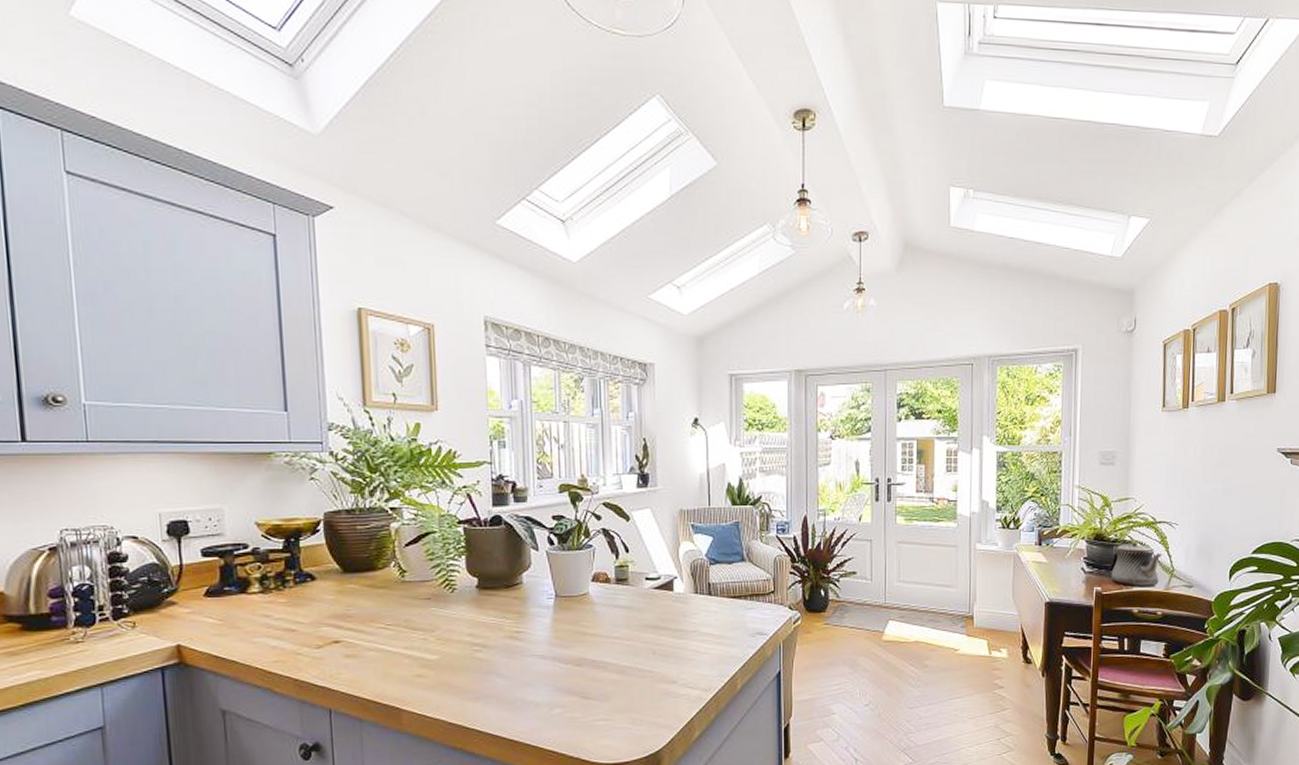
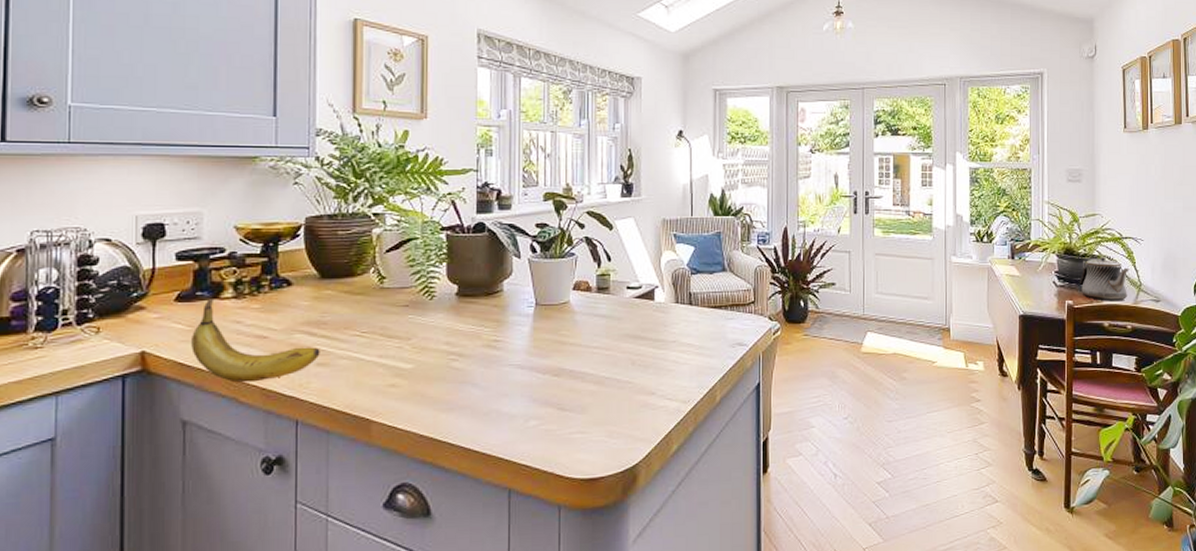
fruit: none [223,594,348,674] -> present [191,299,320,383]

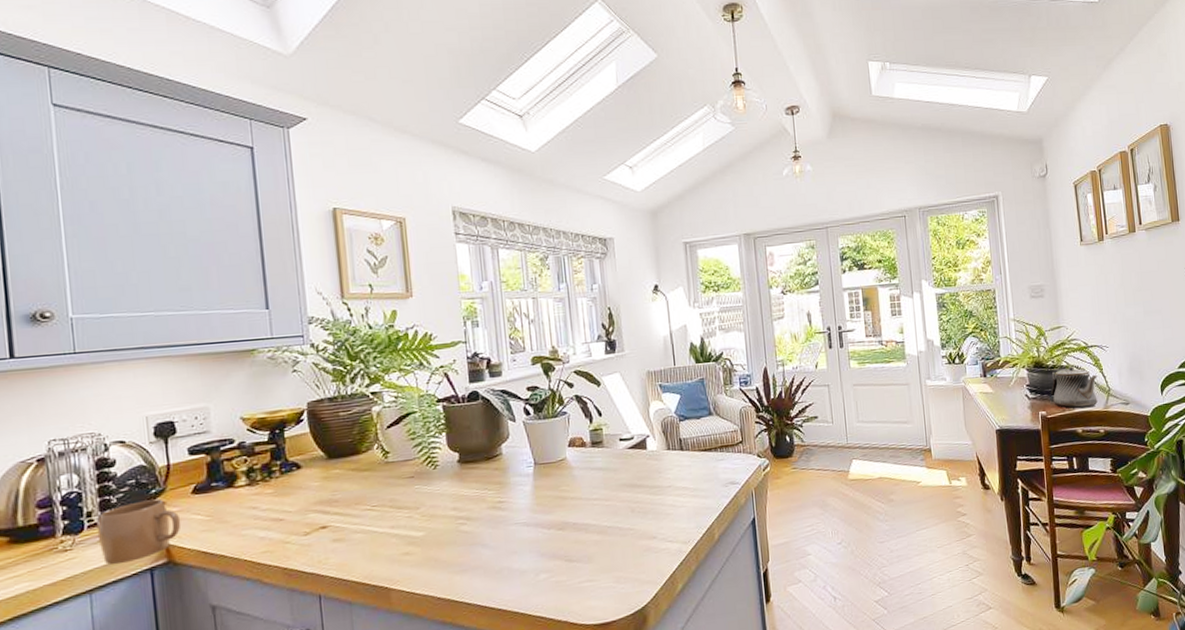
mug: none [71,303,160,368] -> present [97,499,181,565]
fruit: present [191,299,320,383] -> none [211,488,335,565]

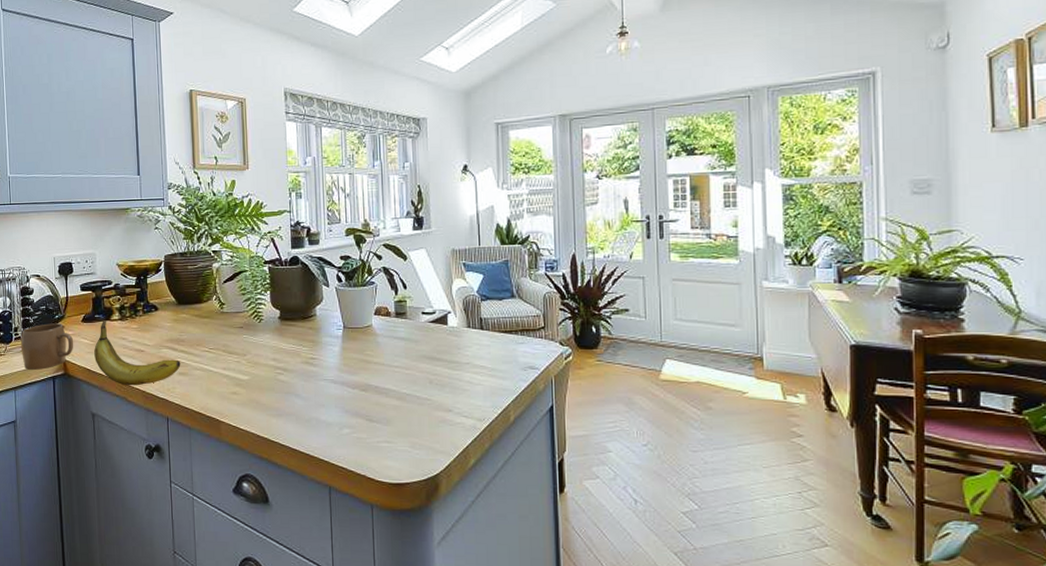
fruit: none [211,488,335,565] -> present [94,320,181,386]
teapot: present [1050,366,1098,409] -> none [931,280,1003,331]

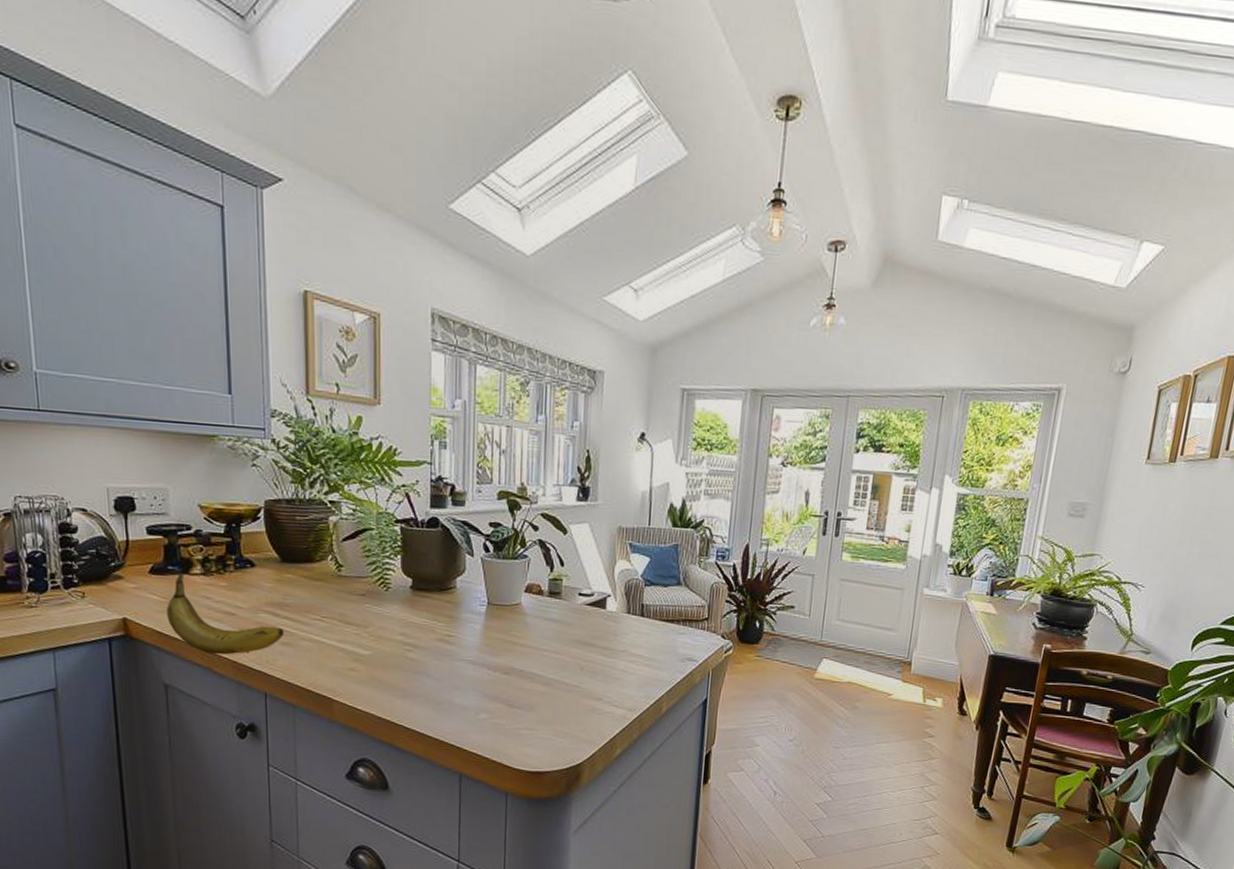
mug: present [20,323,74,371] -> none [60,571,138,629]

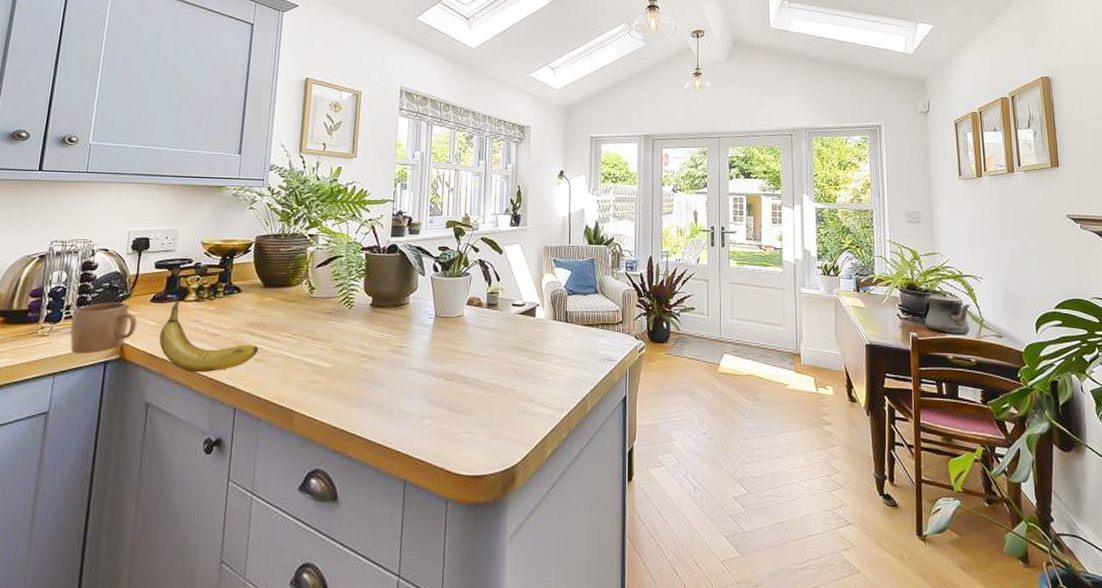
mug: none [60,571,138,629] -> present [70,302,138,354]
teapot: none [1062,601,1123,650] -> present [922,293,971,335]

